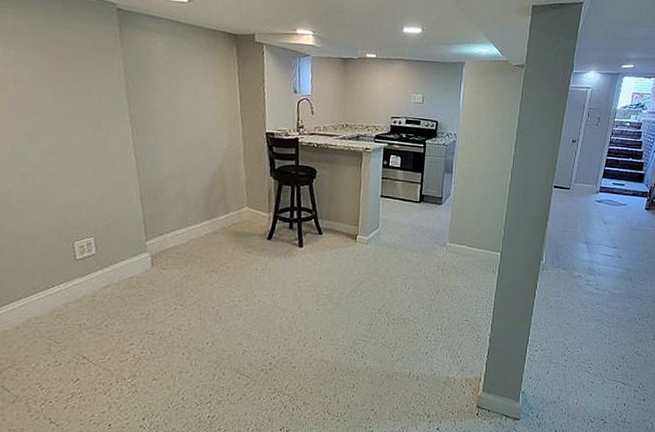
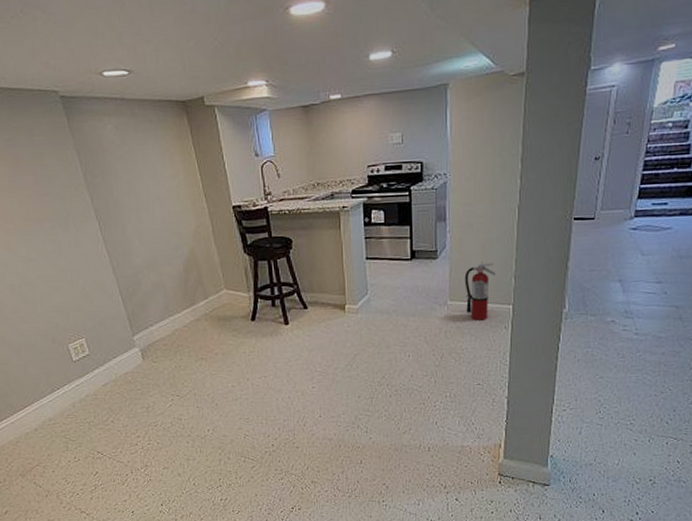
fire extinguisher: none [462,212,489,263] -> present [464,262,495,321]

